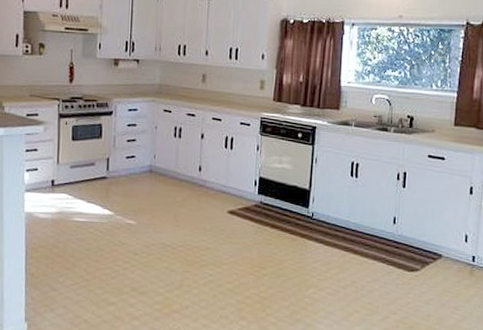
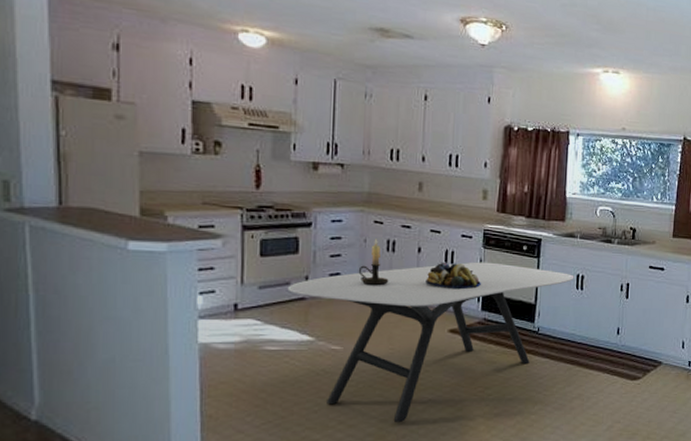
dining table: none [92,148,349,294] -> present [287,262,574,422]
candle holder: none [150,126,176,169] -> present [358,239,389,286]
fruit bowl: none [207,148,258,174] -> present [425,263,481,290]

